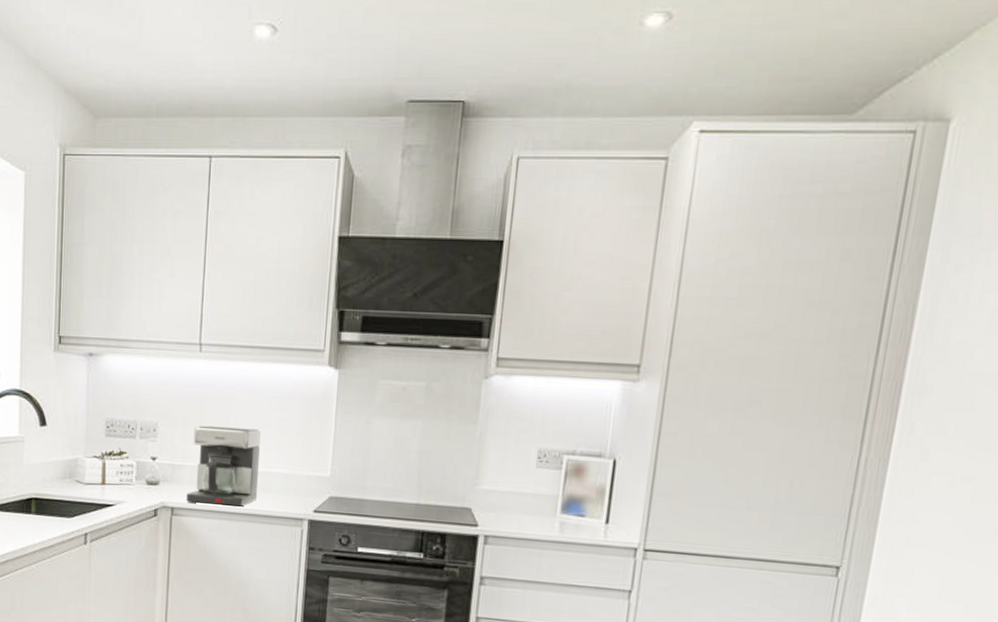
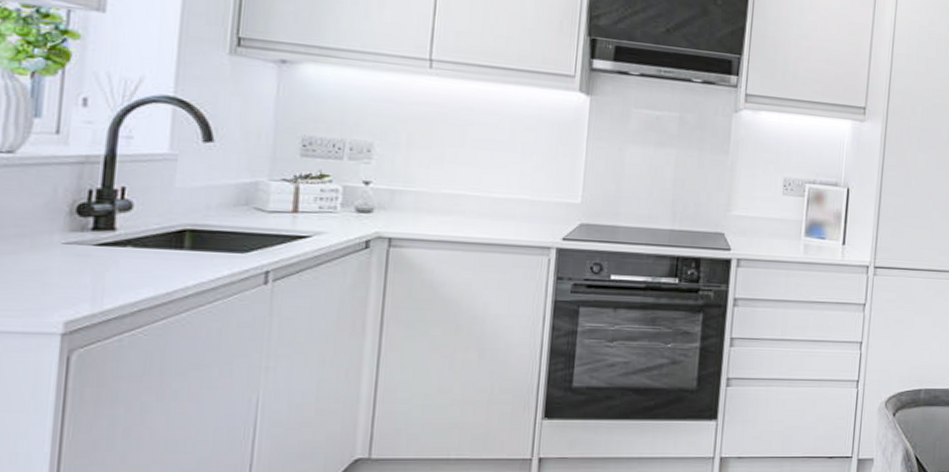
coffee maker: present [186,425,261,508] -> none [408,147,502,237]

